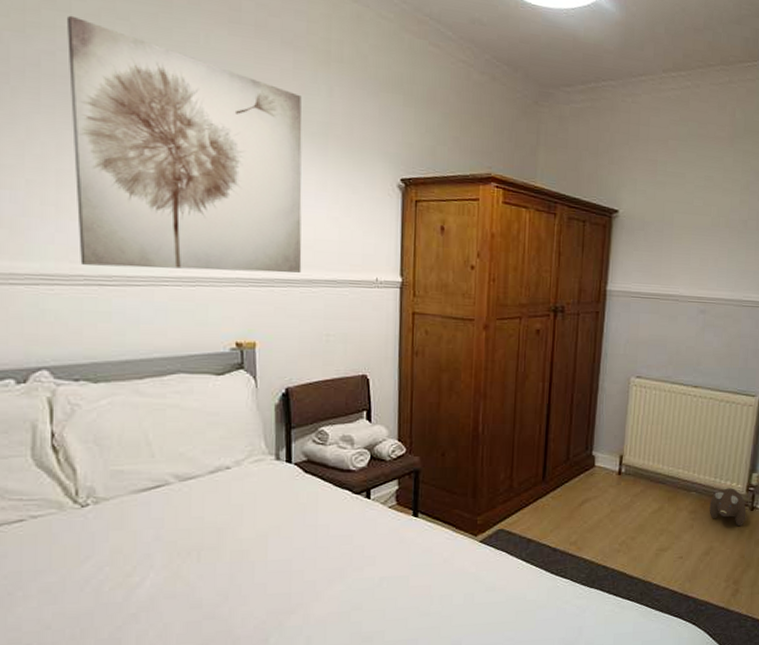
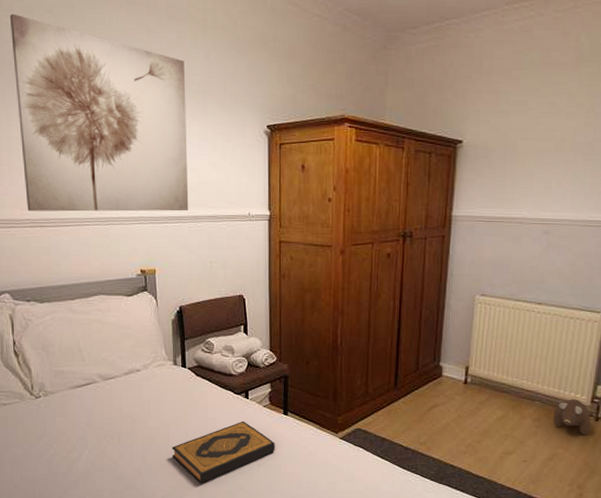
hardback book: none [269,526,402,606] -> present [171,421,275,483]

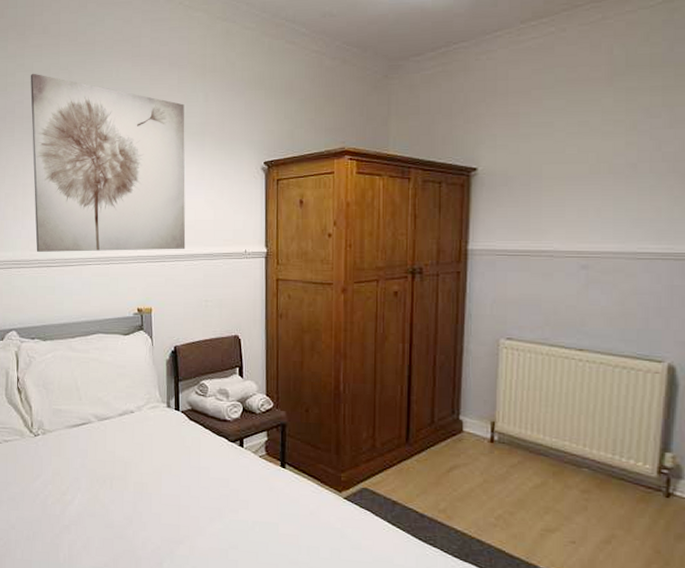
hardback book: present [171,421,275,483] -> none [163,471,272,538]
plush toy: present [553,399,591,436] -> none [607,467,659,515]

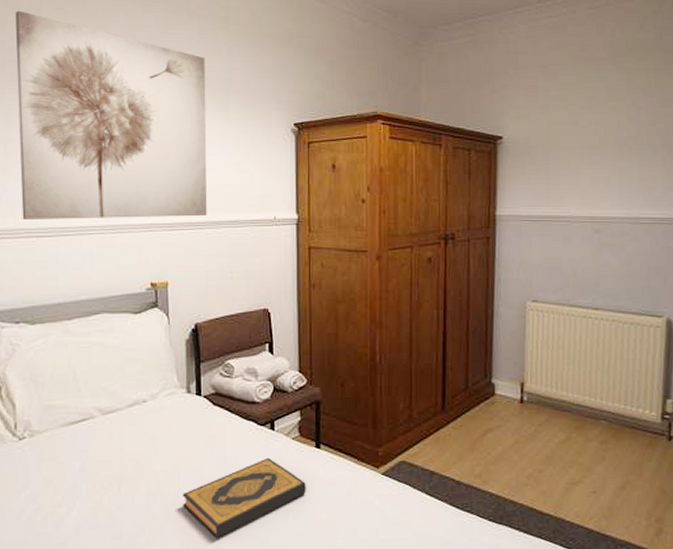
hardback book: none [163,471,272,538] -> present [182,457,306,538]

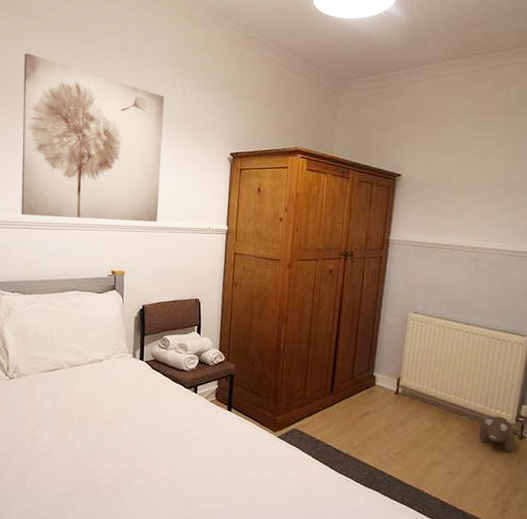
hardback book: present [182,457,306,538] -> none [124,413,218,469]
plush toy: none [621,416,664,458] -> present [479,416,516,453]

